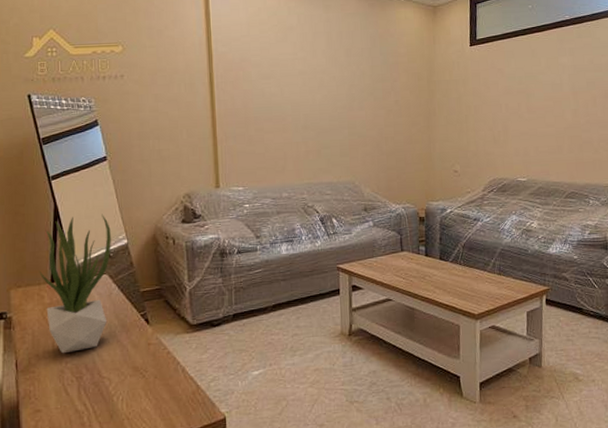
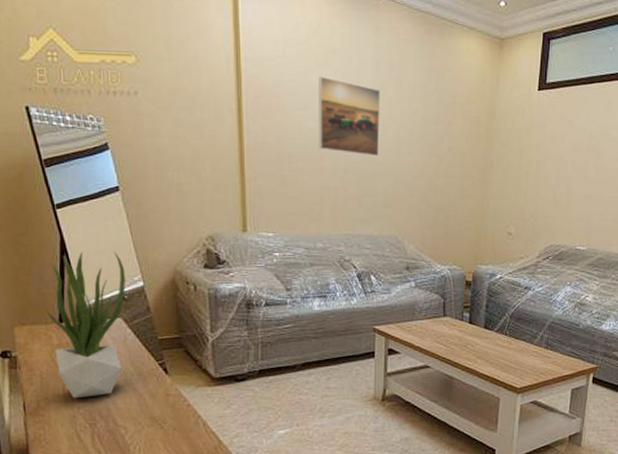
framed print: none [279,49,334,114] -> present [318,76,381,157]

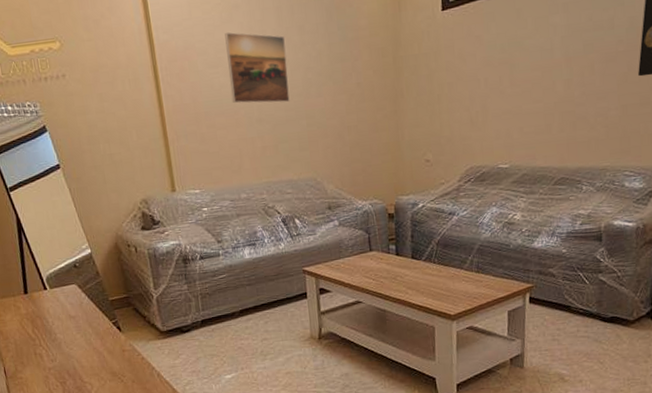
potted plant: present [45,251,126,399] -> none [12,224,82,361]

